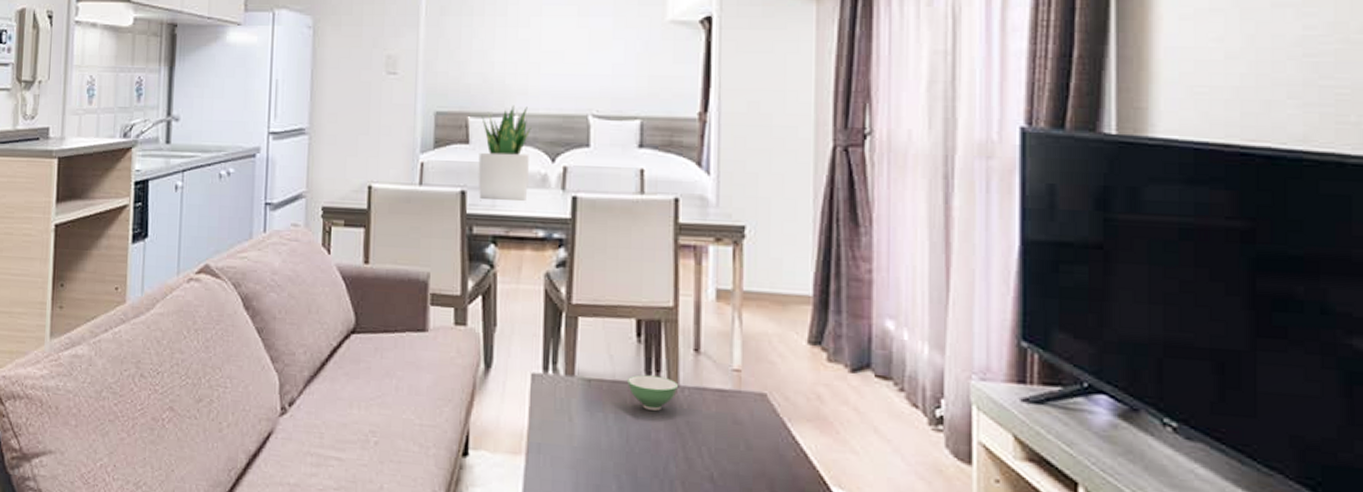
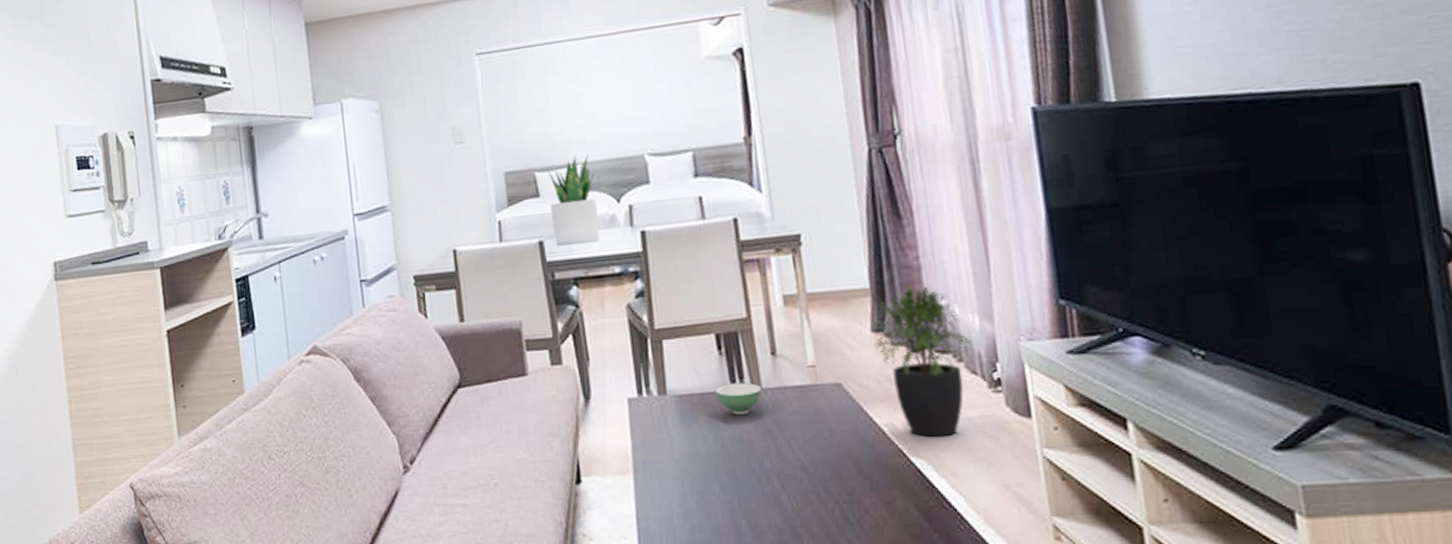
potted plant: none [809,300,919,471] -> present [872,285,974,438]

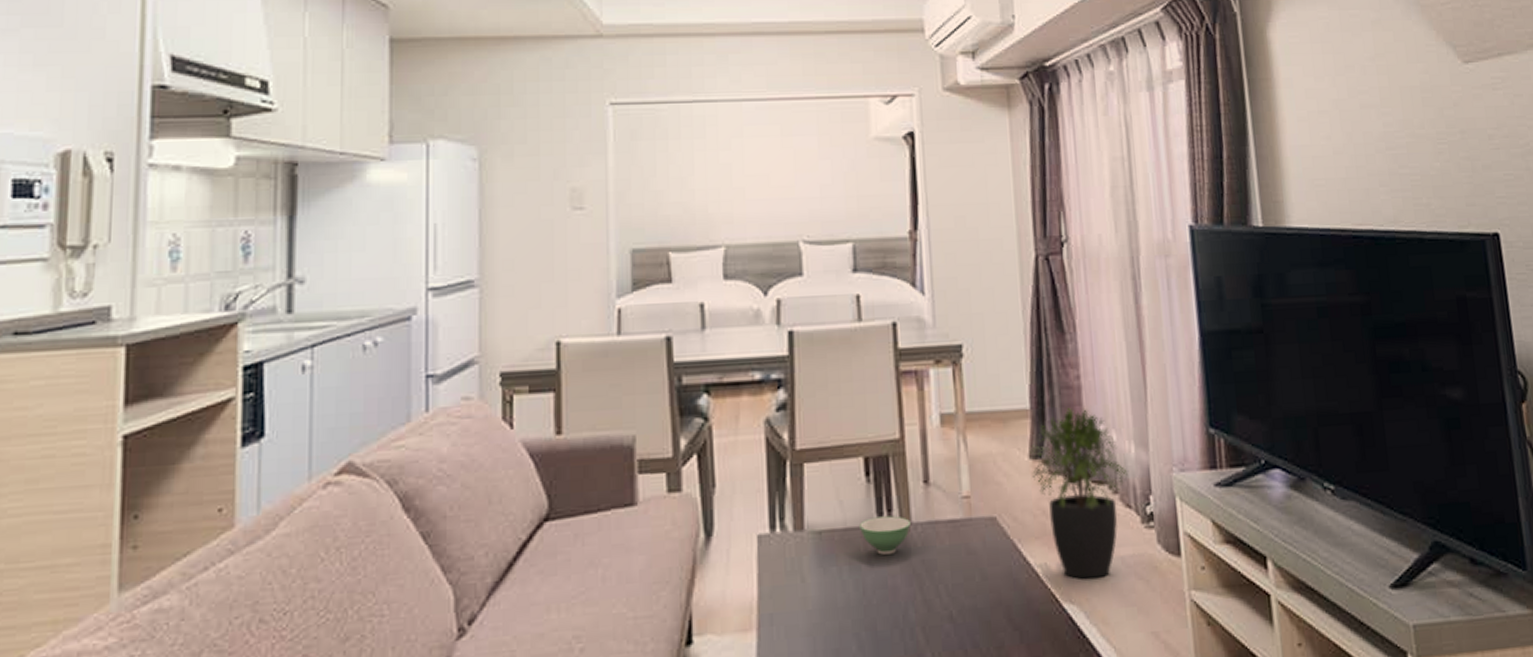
planter: present [547,155,600,249] -> none [683,236,741,347]

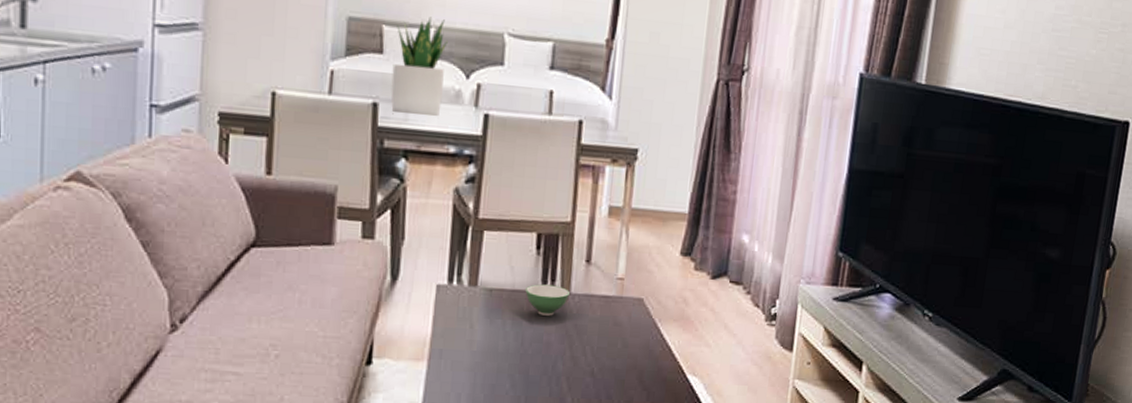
planter: none [683,236,741,347] -> present [391,16,448,116]
potted plant: present [1030,407,1129,580] -> none [680,218,763,360]

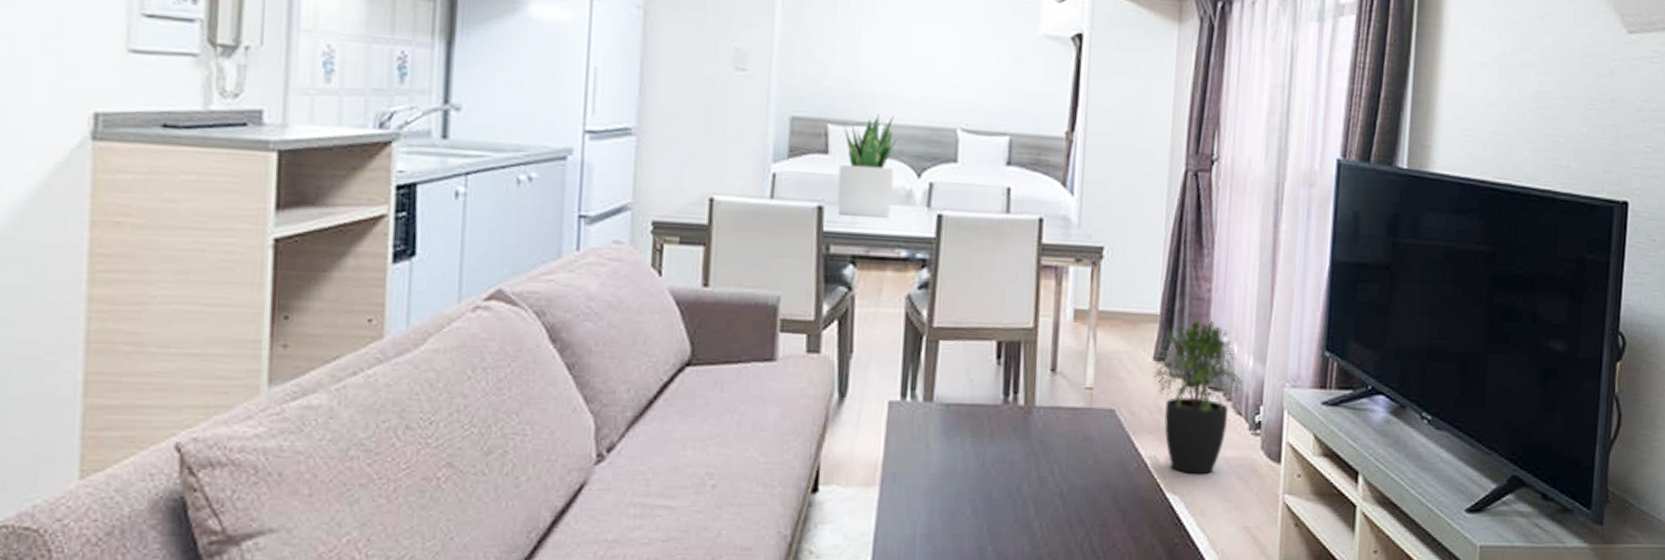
bowl: present [524,284,571,317] -> none [985,397,1035,433]
potted plant: none [680,218,763,360] -> present [1153,318,1245,475]

